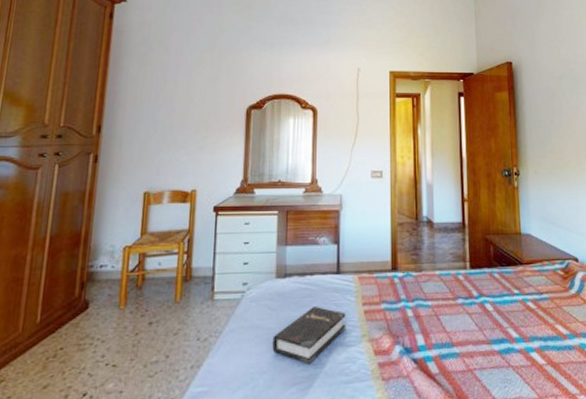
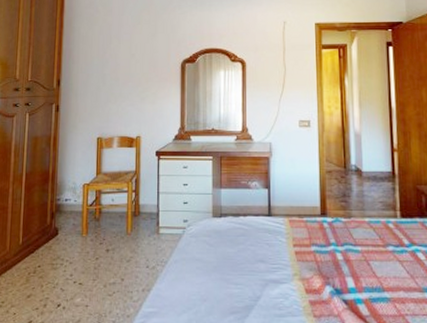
hardback book: present [272,307,346,365] -> none [211,245,278,297]

